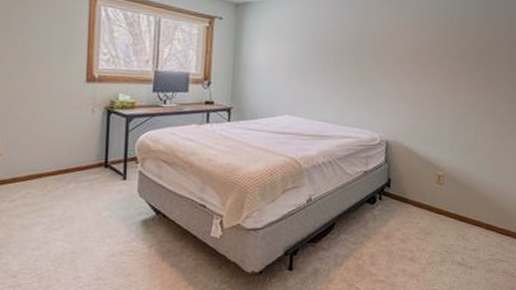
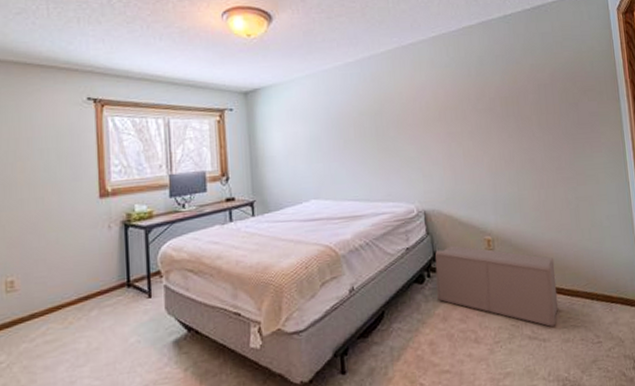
storage ottoman: none [385,175,494,257] -> present [435,245,559,327]

